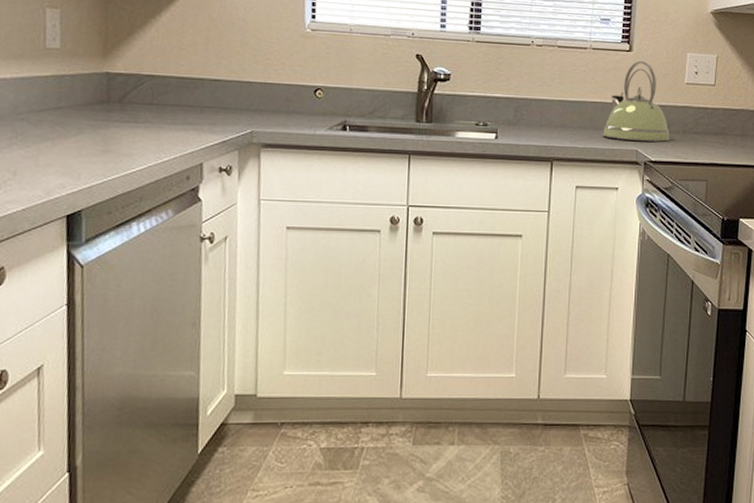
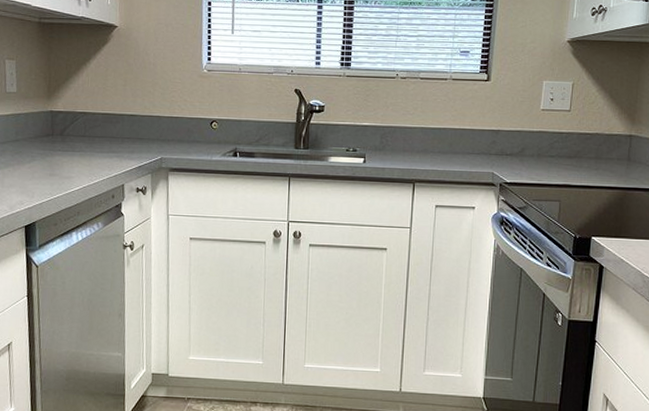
kettle: present [603,60,670,142] -> none [461,89,525,165]

